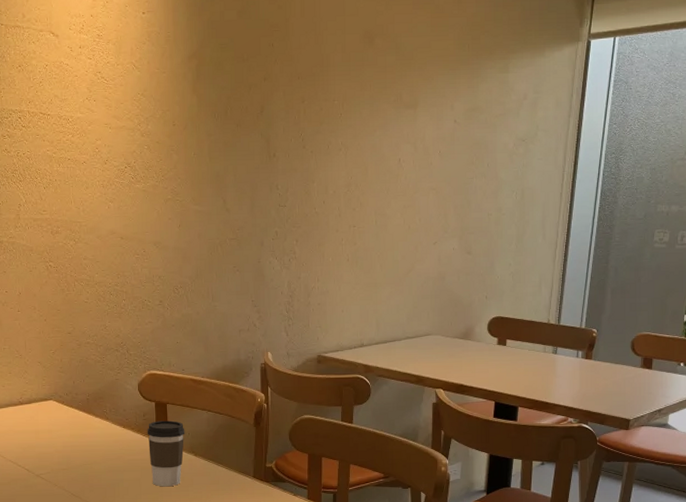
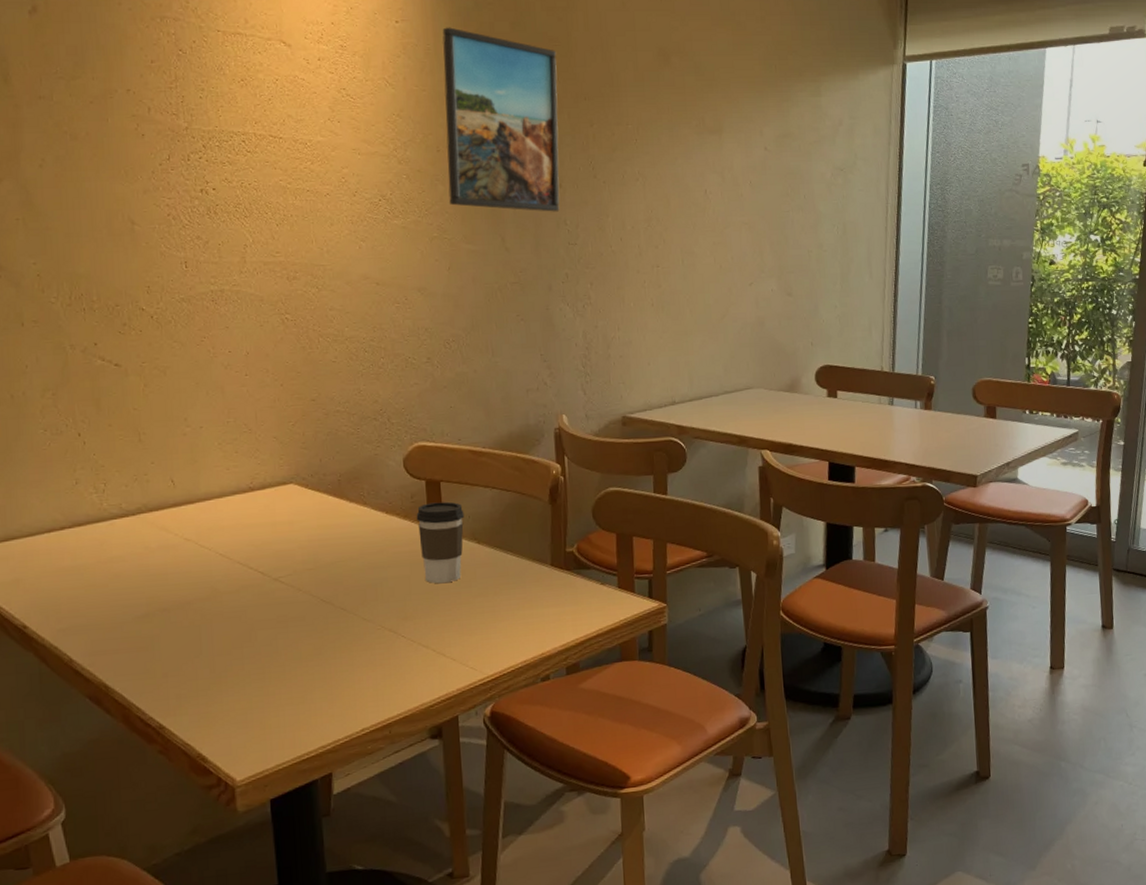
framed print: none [180,16,276,178] -> present [442,27,560,212]

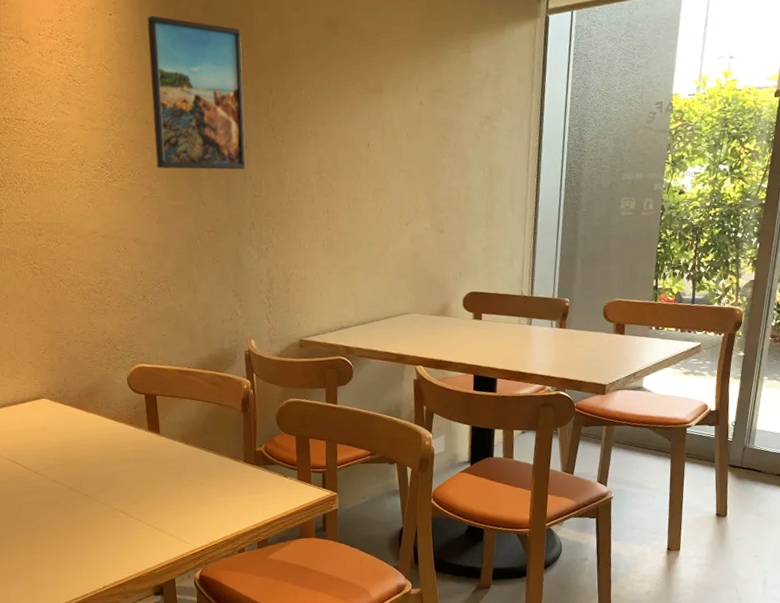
coffee cup: present [416,501,465,584] -> none [138,411,176,476]

